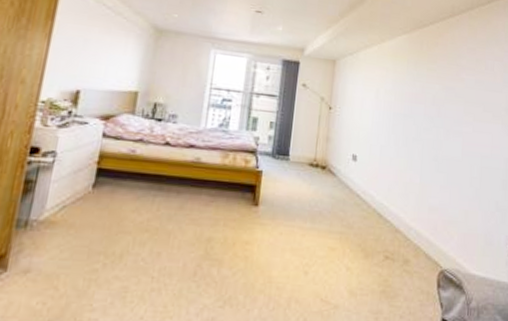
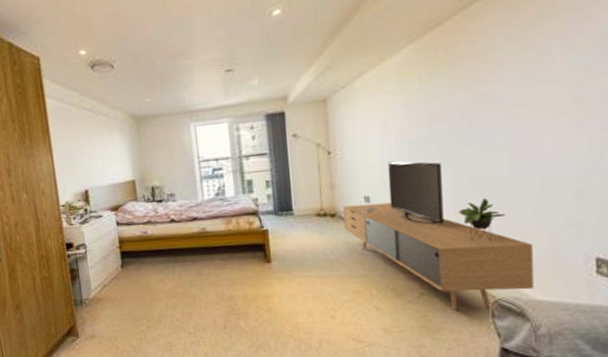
media console: none [331,127,472,280] -> present [343,161,533,310]

